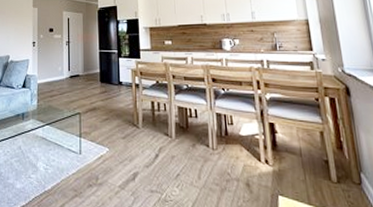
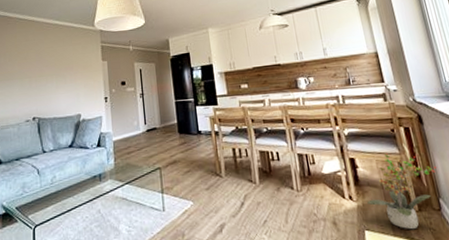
potted plant: none [284,122,360,201] -> present [367,153,436,230]

